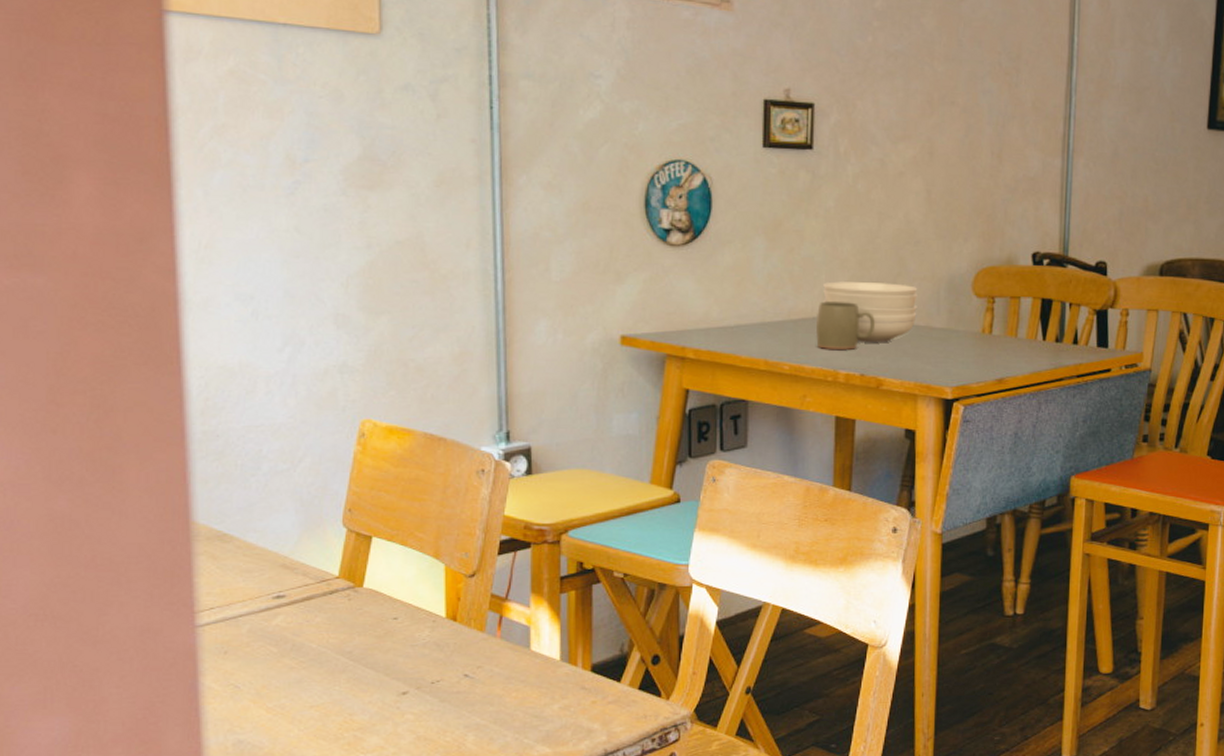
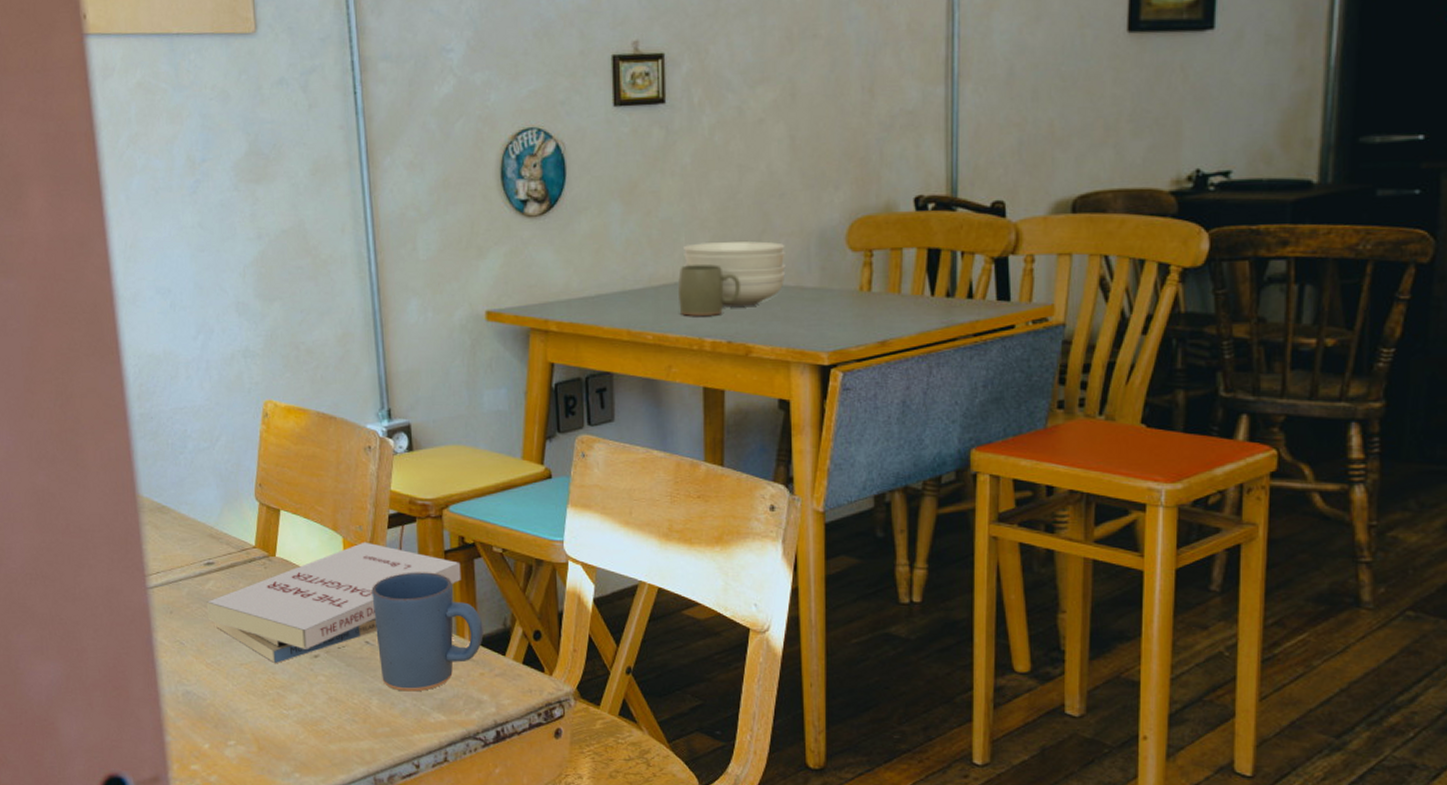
books: none [272,569,578,703] -> present [206,542,461,663]
mug: none [475,599,598,725] -> present [371,572,484,692]

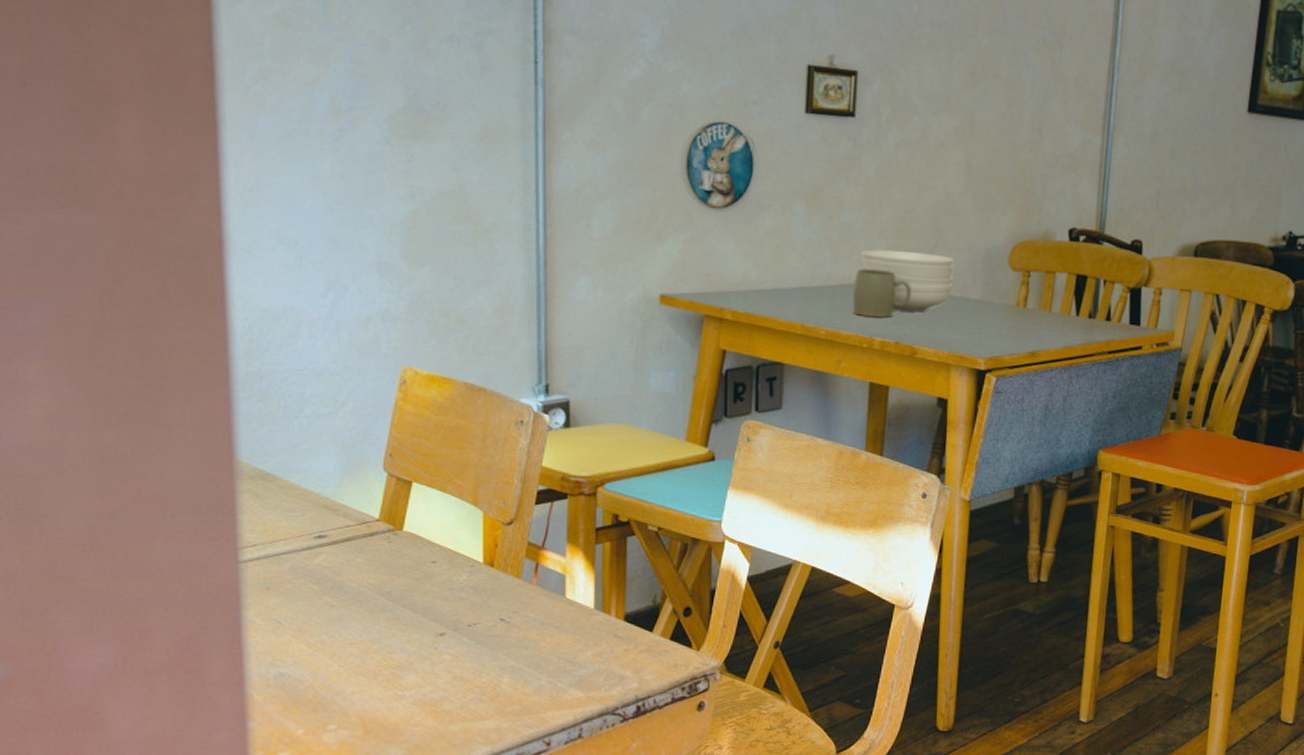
books: present [206,542,461,663] -> none [313,517,613,642]
mug: present [371,572,484,692] -> none [511,548,631,669]

